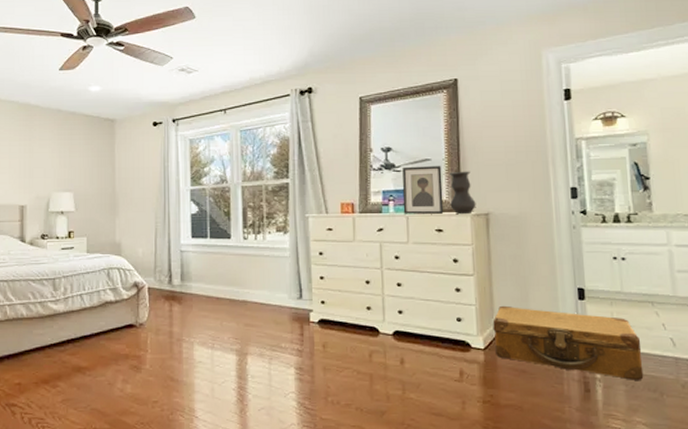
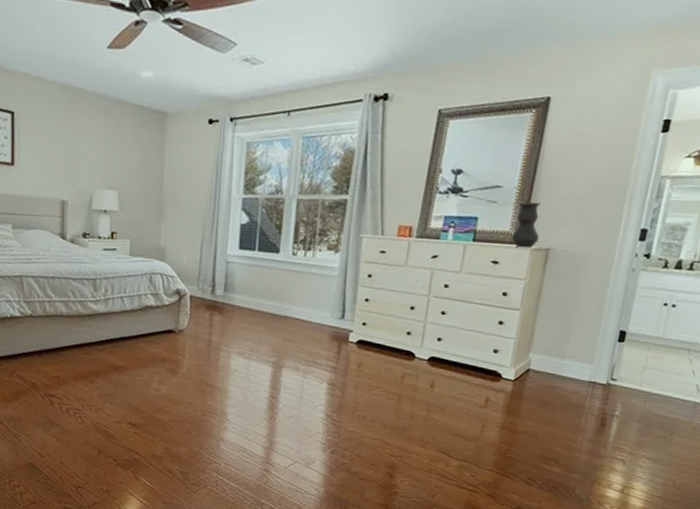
picture frame: present [402,165,444,215] -> none [462,192,512,247]
suitcase: present [492,305,644,380] -> none [524,341,667,420]

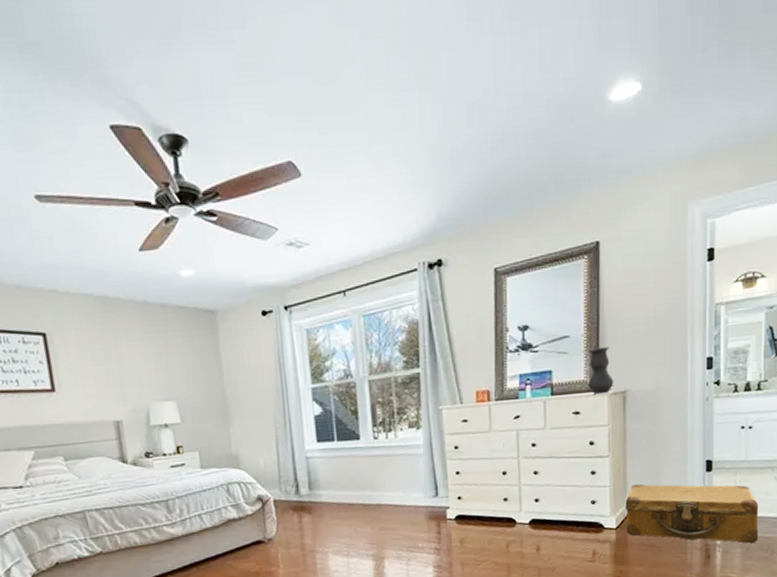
suitcase: none [524,341,667,420] -> present [625,484,759,543]

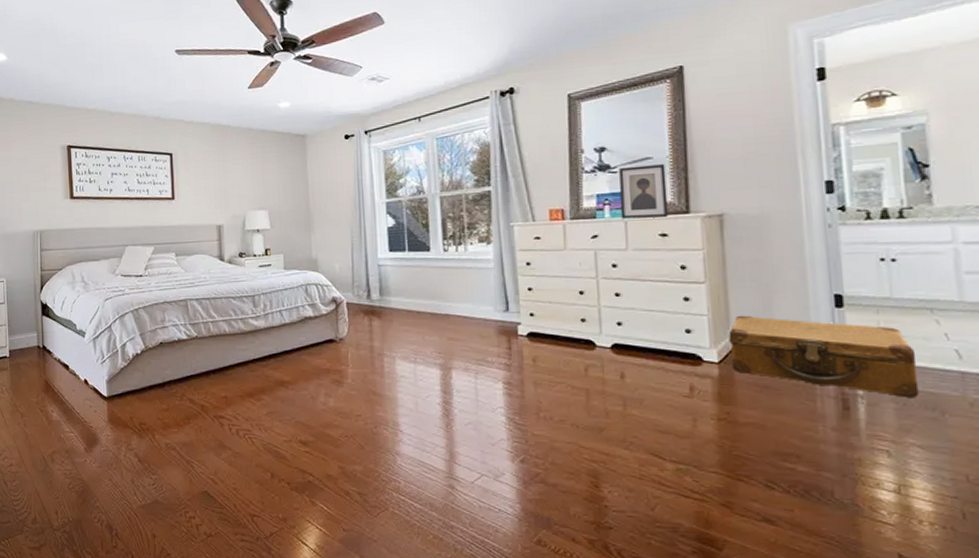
picture frame: none [540,342,581,399] -> present [619,163,669,219]
vase: present [587,346,614,395] -> none [673,168,708,217]

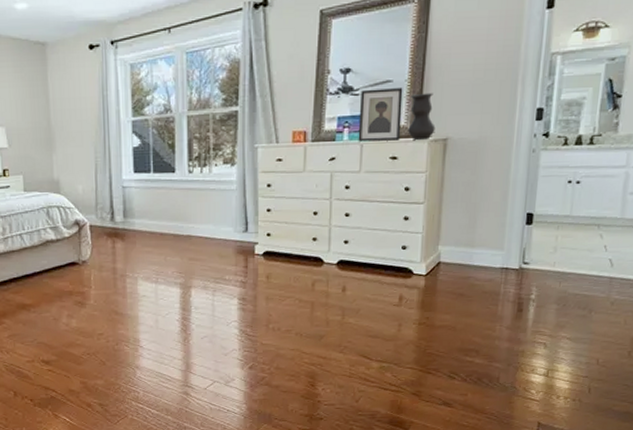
vase: none [673,168,708,217] -> present [408,92,436,141]
suitcase: present [728,315,920,397] -> none [436,232,580,299]

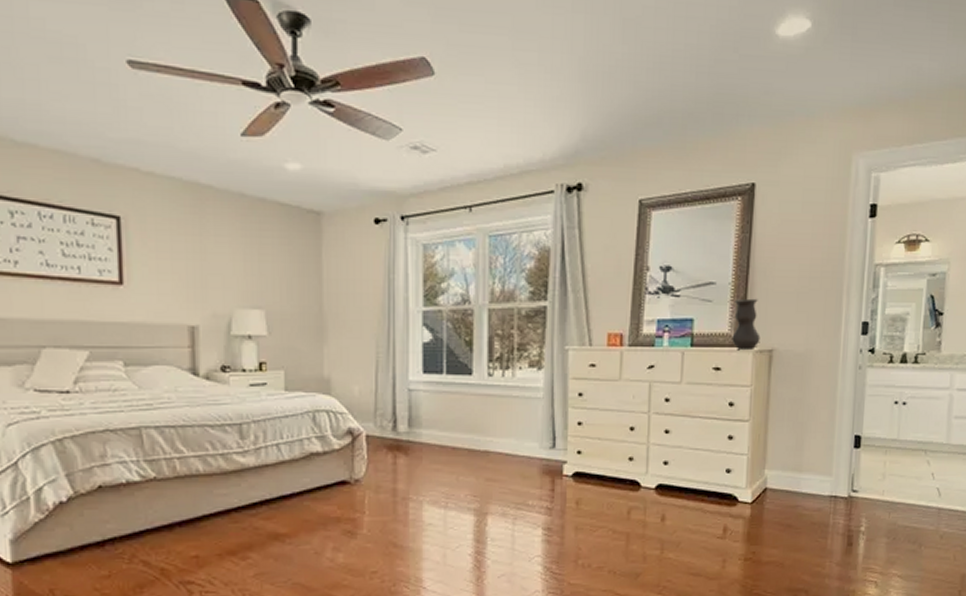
picture frame: present [358,87,403,142] -> none [679,290,727,351]

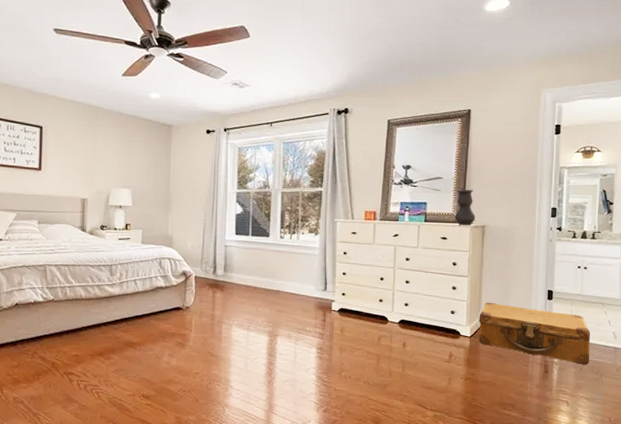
suitcase: none [763,454,909,532] -> present [479,302,591,364]

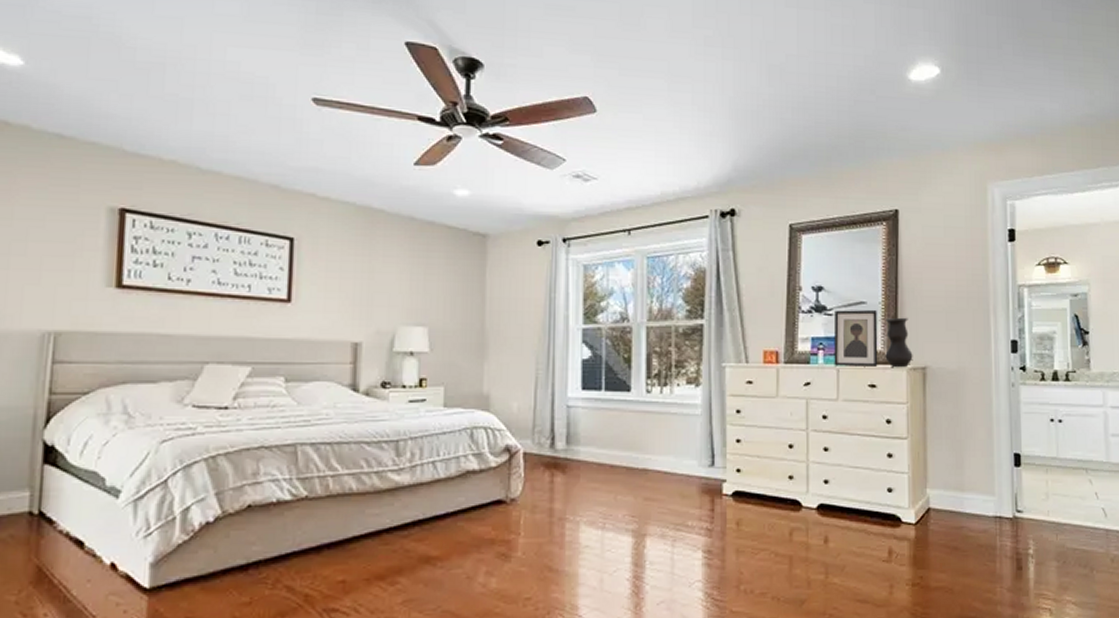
picture frame: none [416,183,451,225] -> present [833,309,878,368]
suitcase: present [479,302,591,364] -> none [925,473,1075,555]

